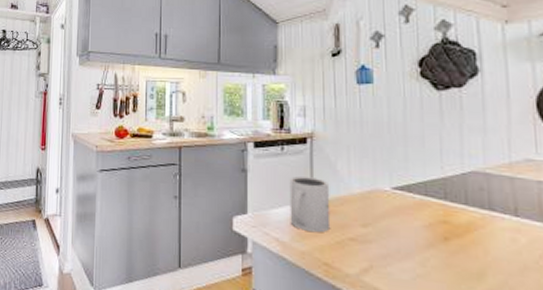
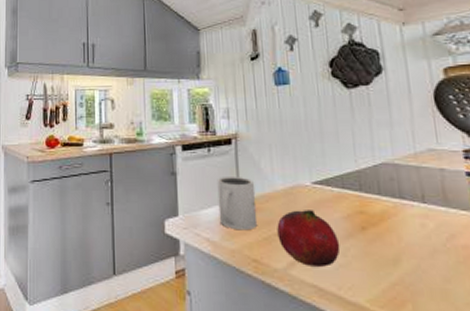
fruit: none [351,215,419,276] -> present [277,210,341,267]

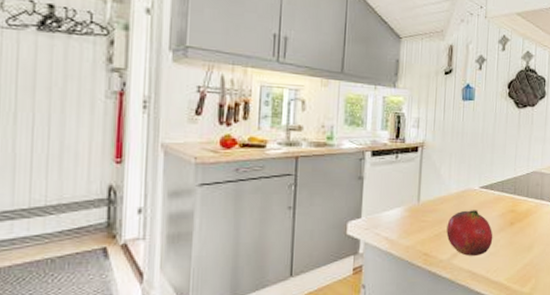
mug: present [217,175,258,231] -> none [399,180,434,229]

